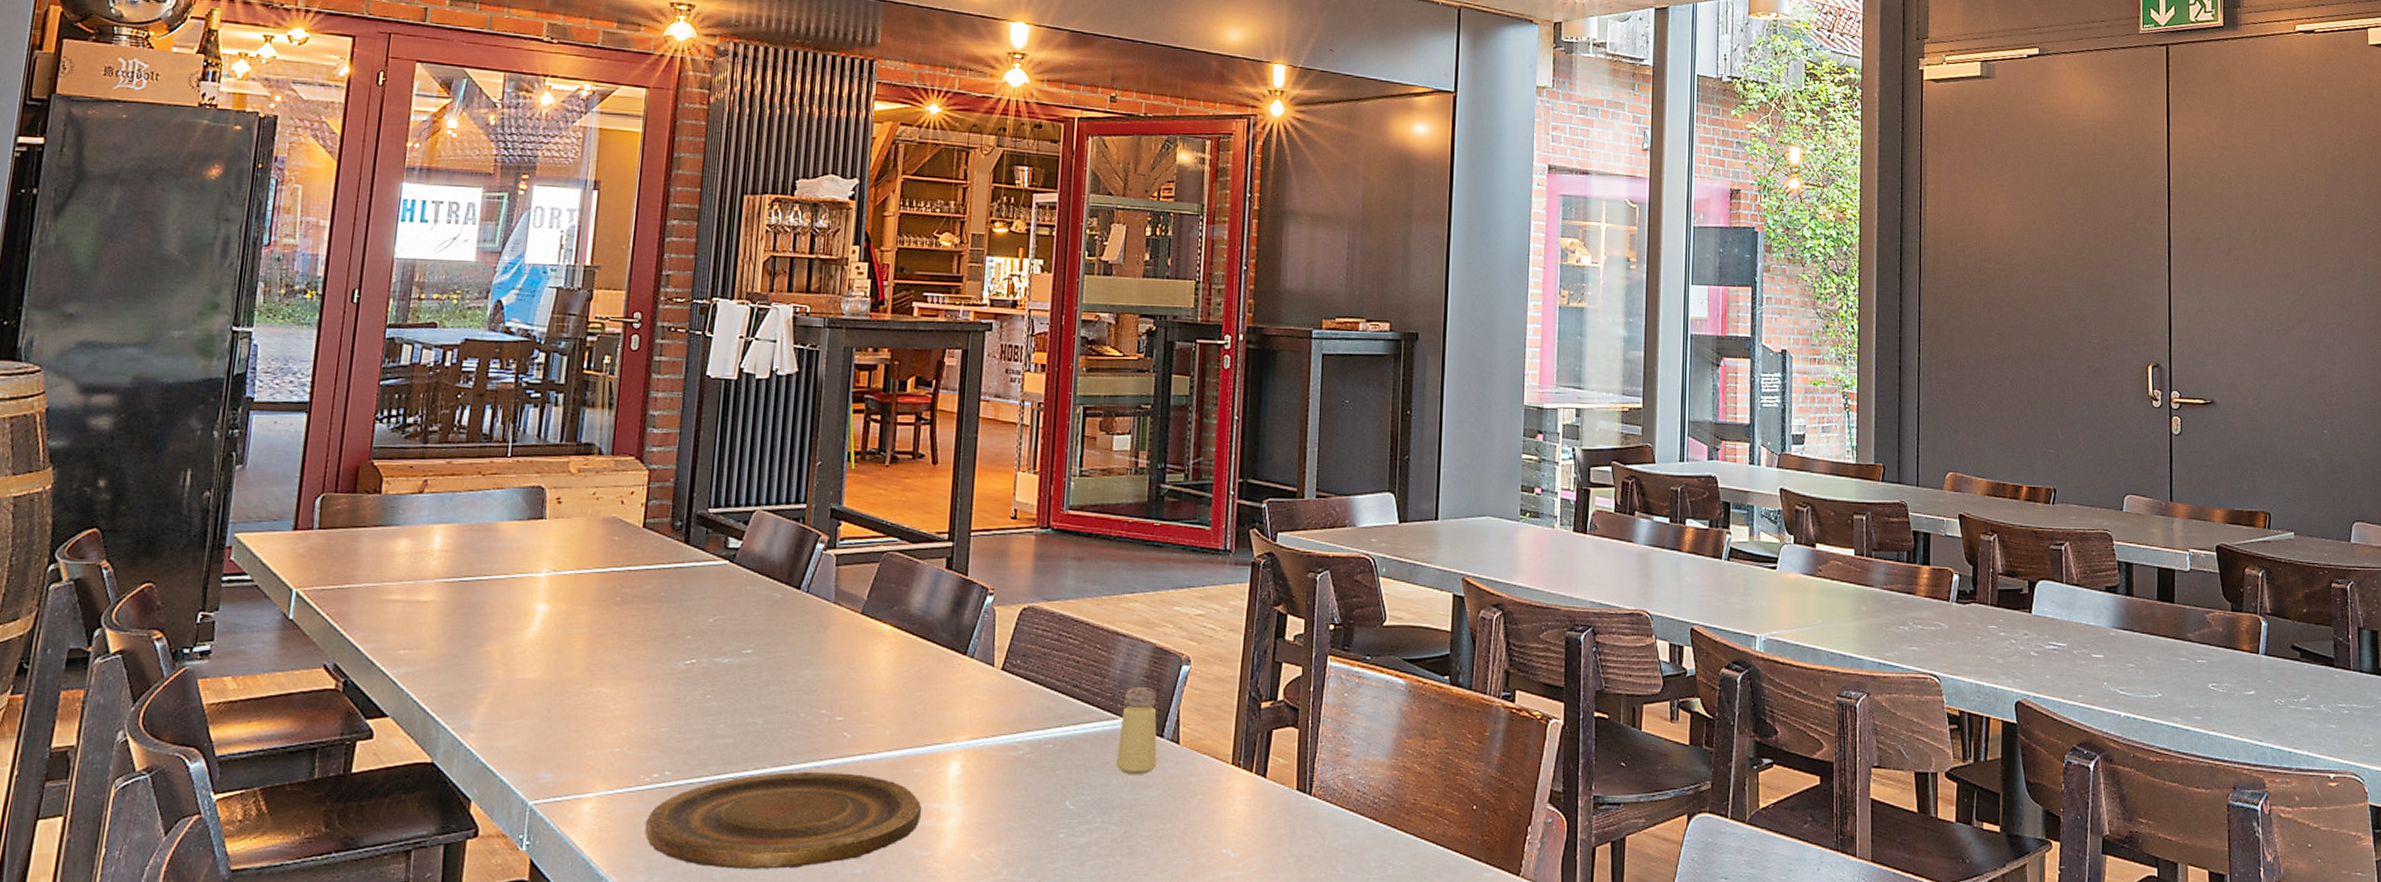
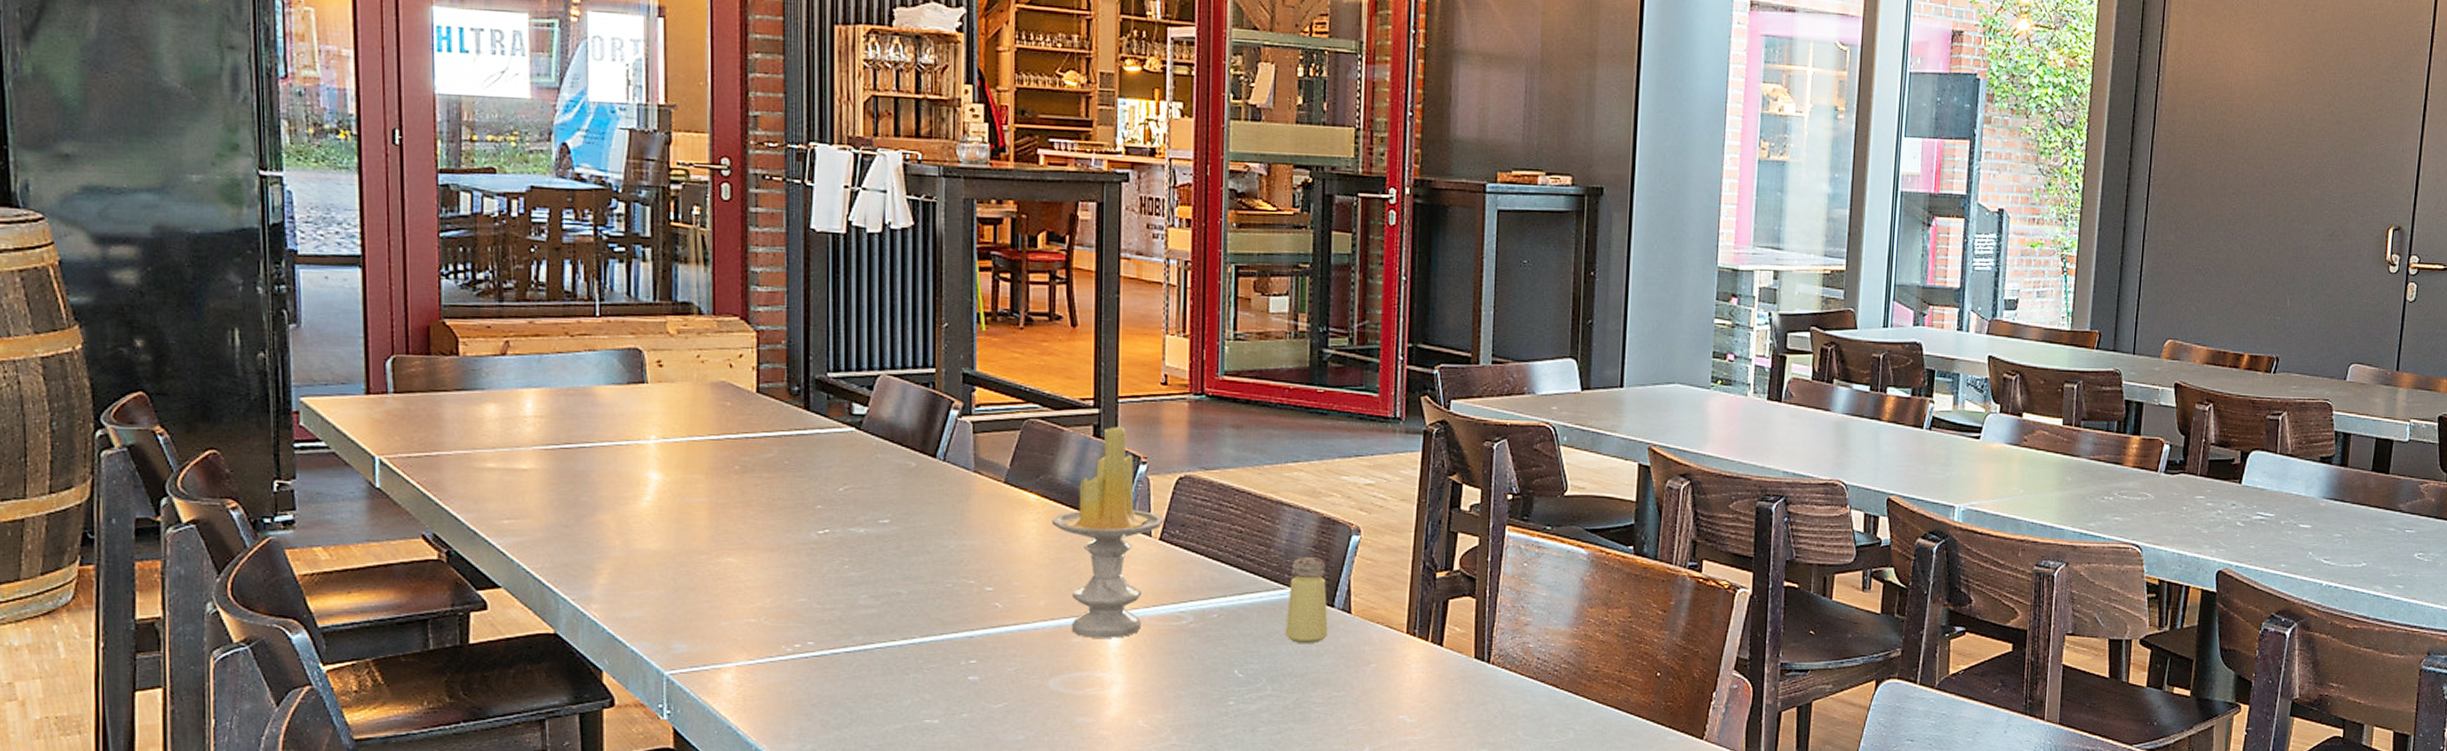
plate: present [644,771,922,869] -> none [792,641,1084,736]
candle: none [903,559,1007,768] -> present [1052,427,1164,638]

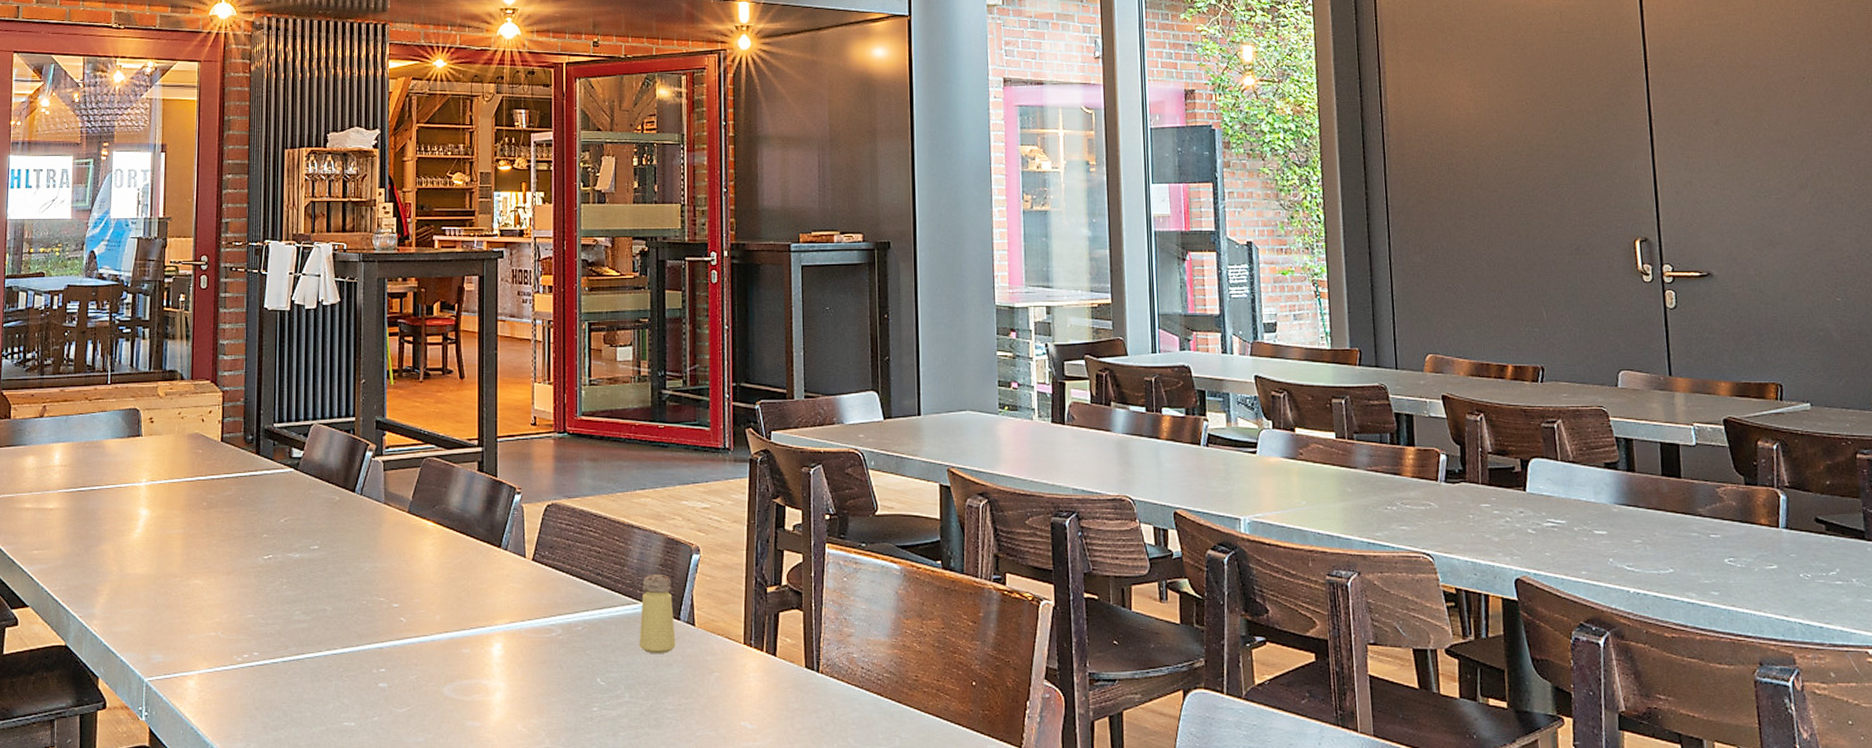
candle: present [1052,427,1164,638] -> none [446,463,536,649]

